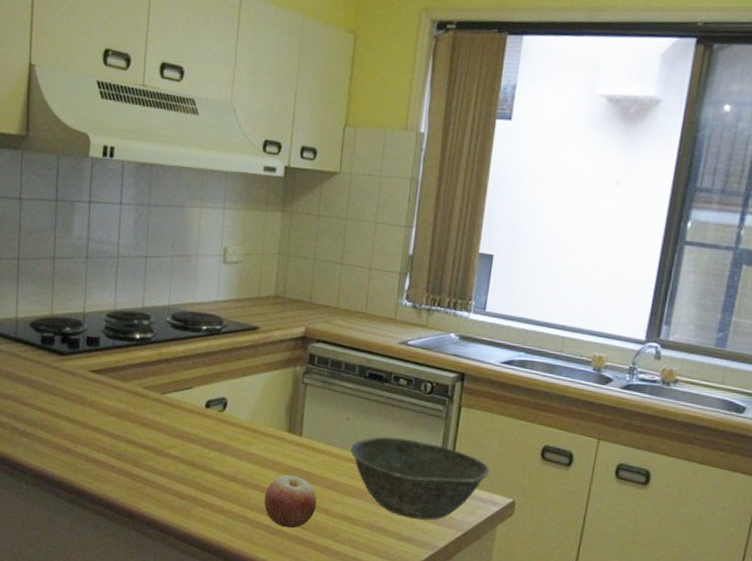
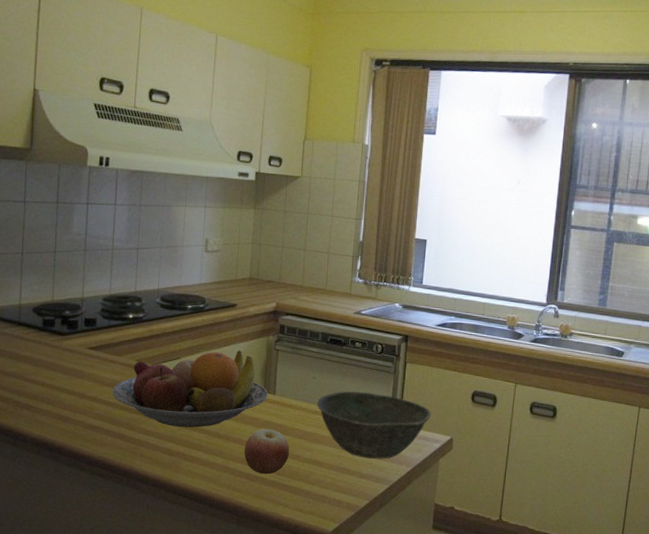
fruit bowl: none [117,382,294,469] -> present [112,350,268,428]

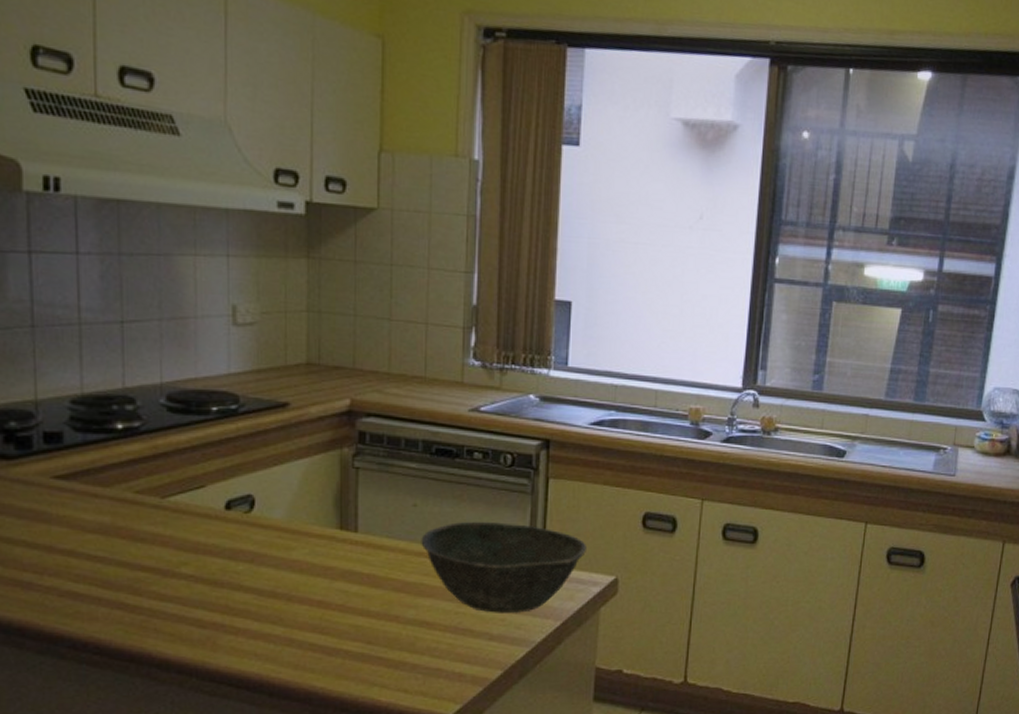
fruit bowl: present [112,350,268,428] -> none [100,471,347,586]
apple: present [244,428,290,475] -> none [315,580,384,646]

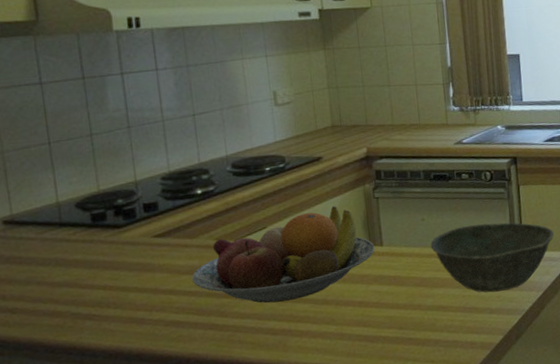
fruit bowl: none [100,471,347,586] -> present [192,206,375,303]

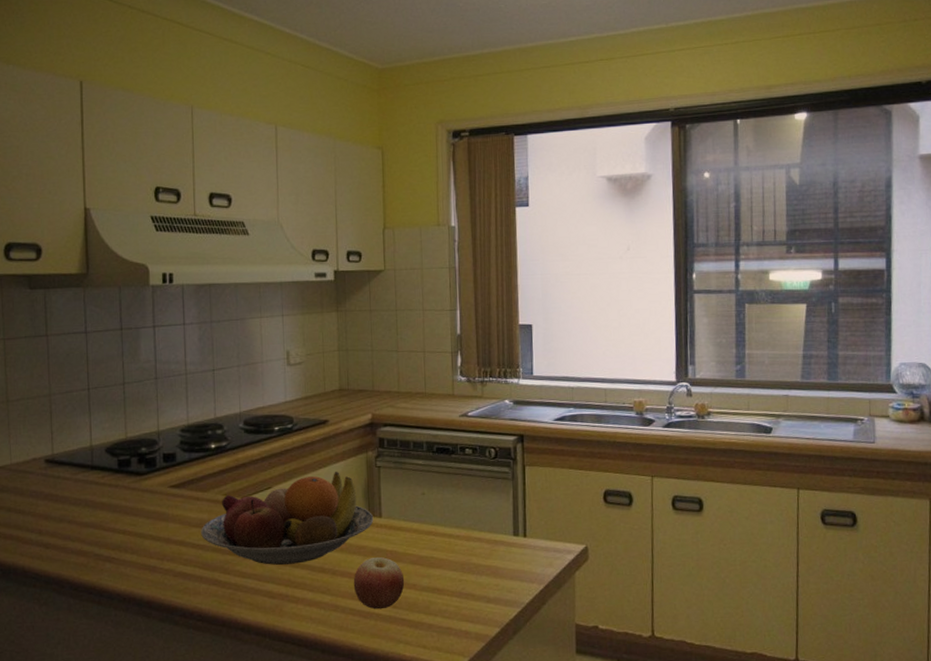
apple: none [358,283,410,333] -> present [353,556,405,610]
bowl: present [430,222,554,293] -> none [429,503,560,580]

